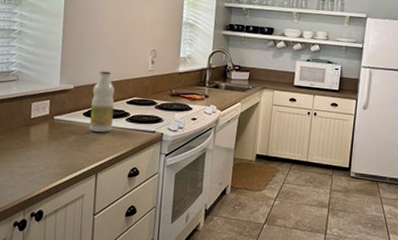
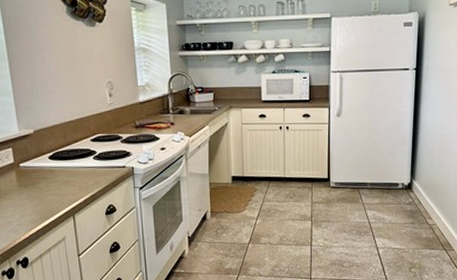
bottle: present [89,71,115,132] -> none [54,110,81,174]

